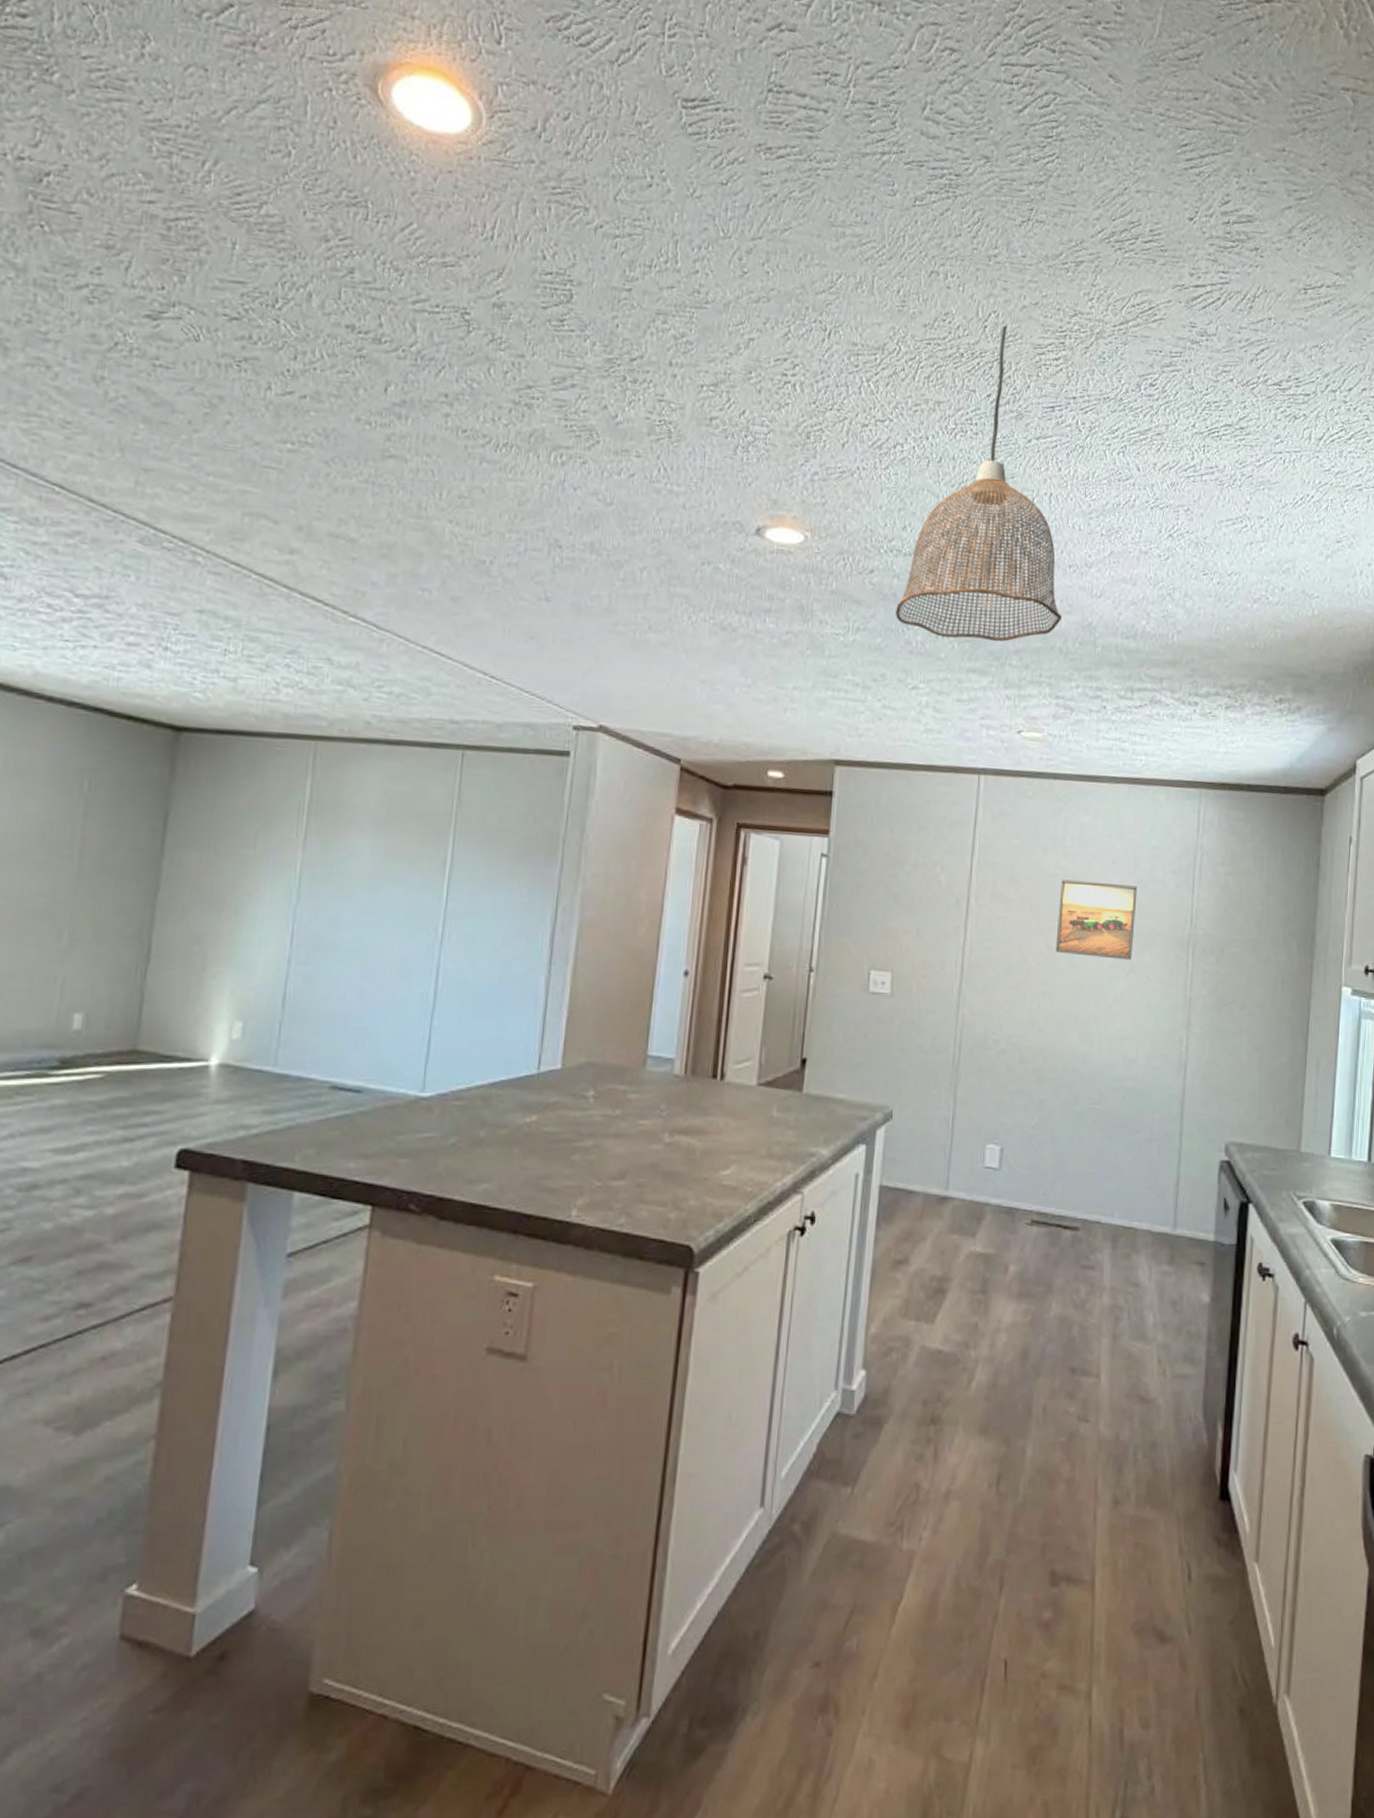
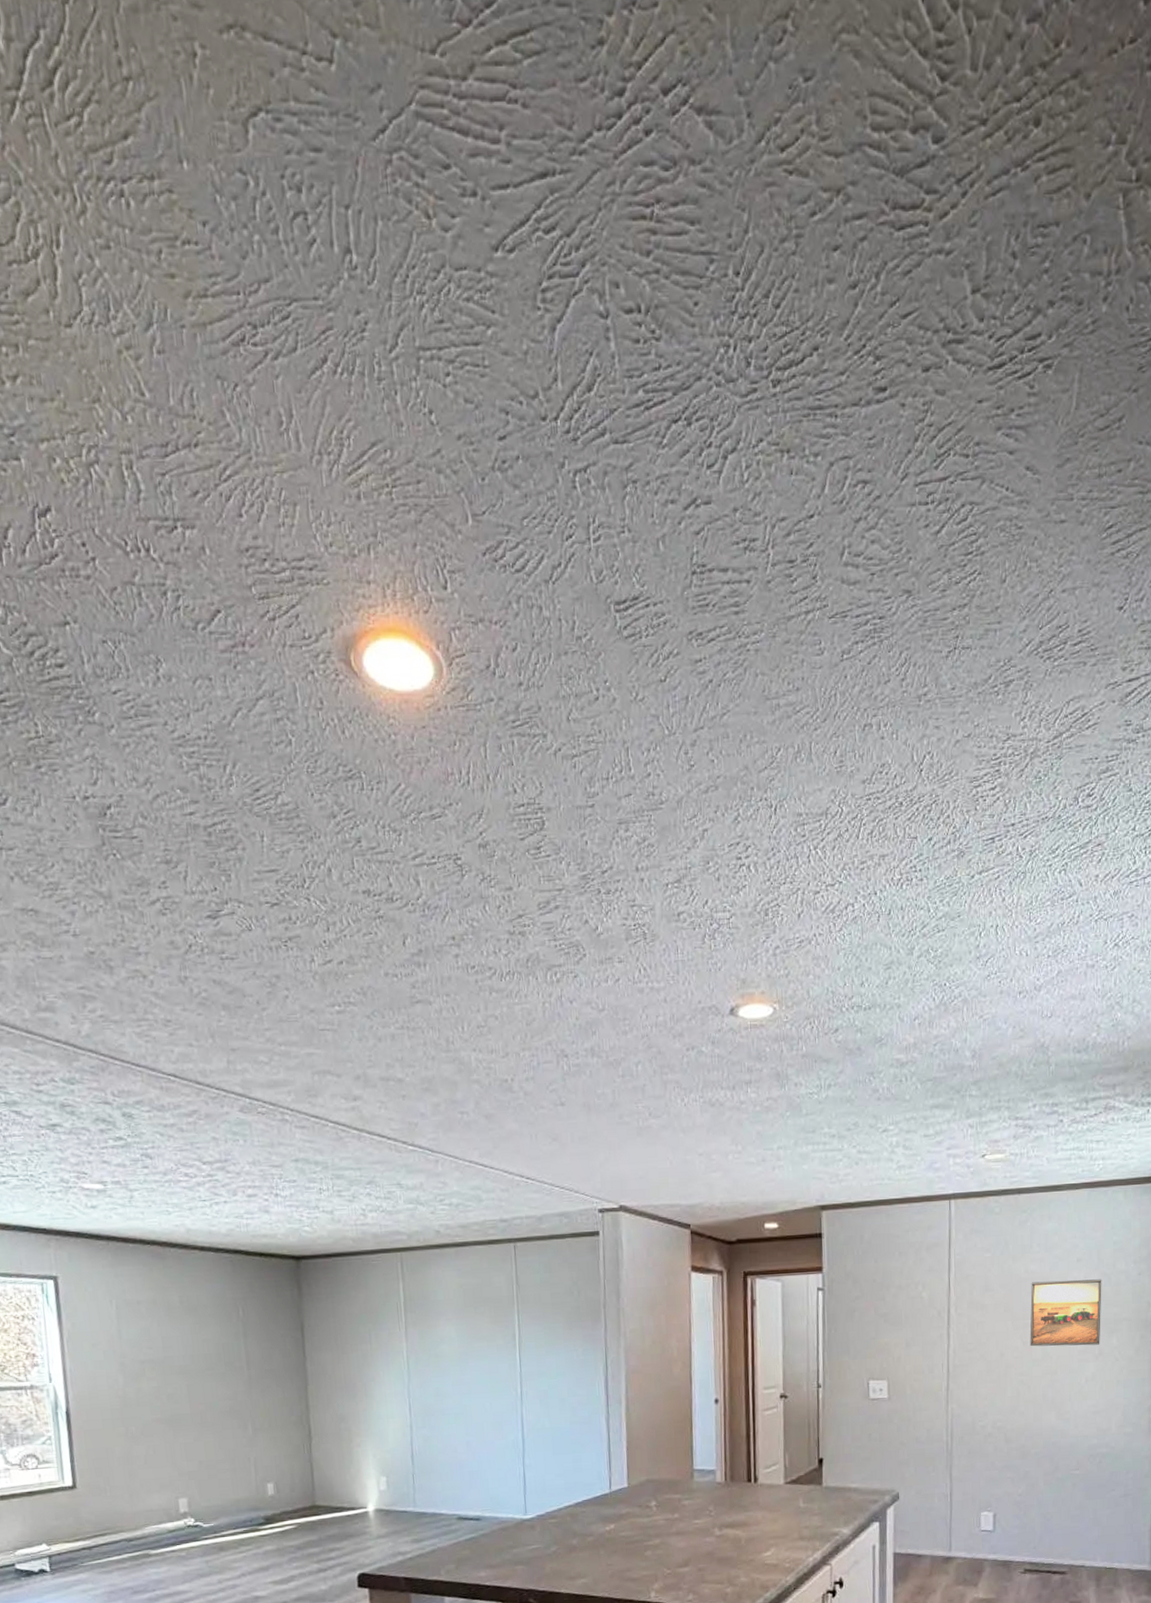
pendant lamp: present [896,325,1062,642] -> none [861,764,1015,1081]

